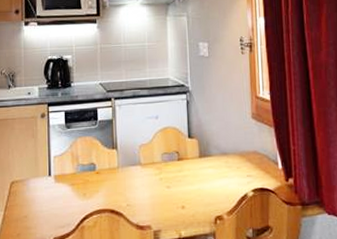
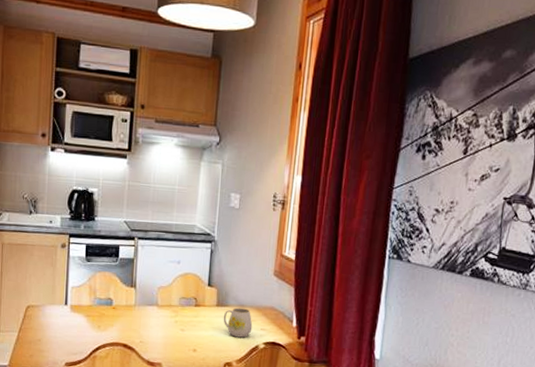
mug: none [207,156,239,188] -> present [223,307,253,338]

